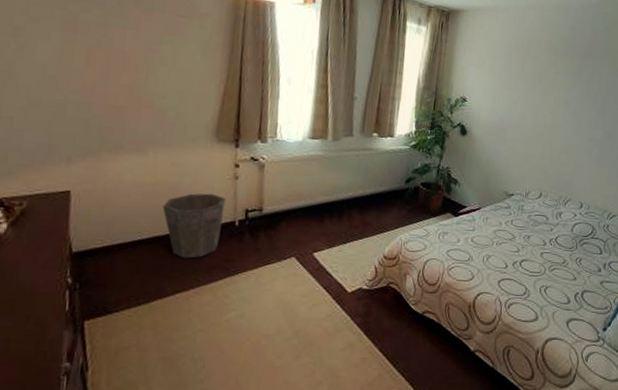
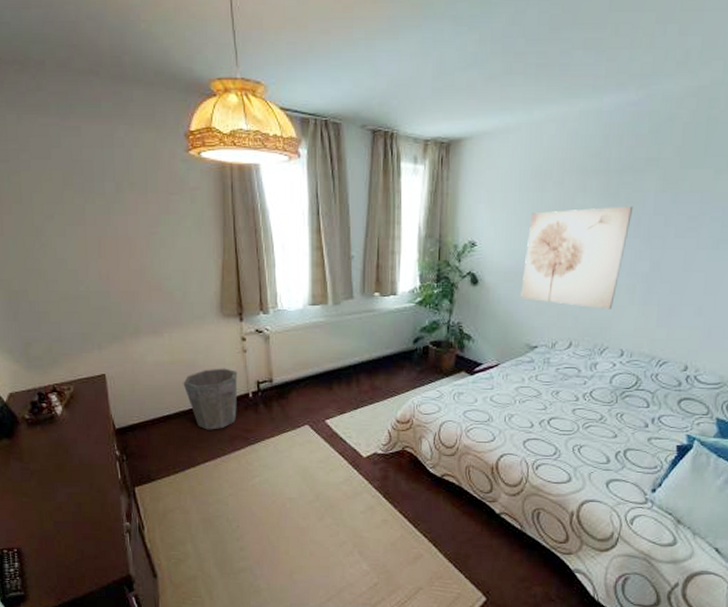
wall art: none [502,79,592,167] -> present [521,205,634,309]

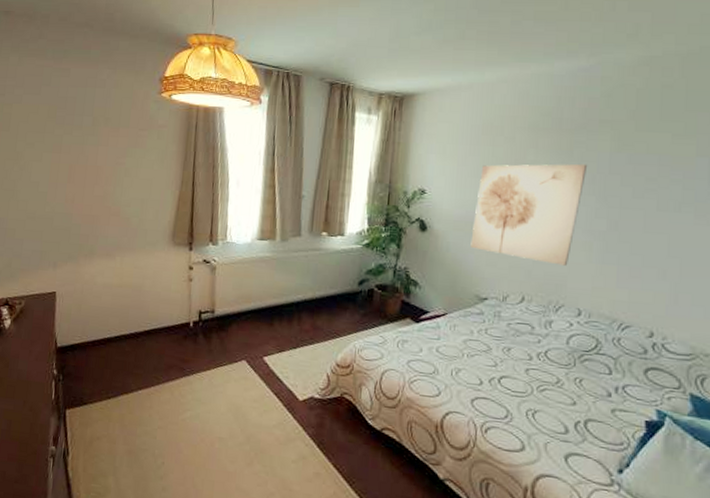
waste bin: present [183,368,238,430] -> none [127,294,182,357]

